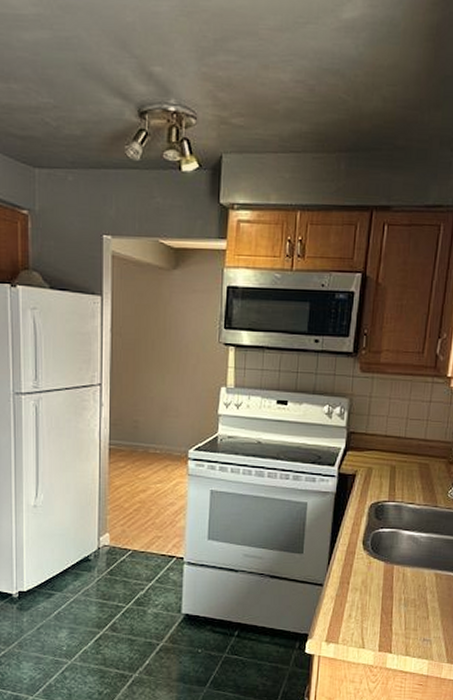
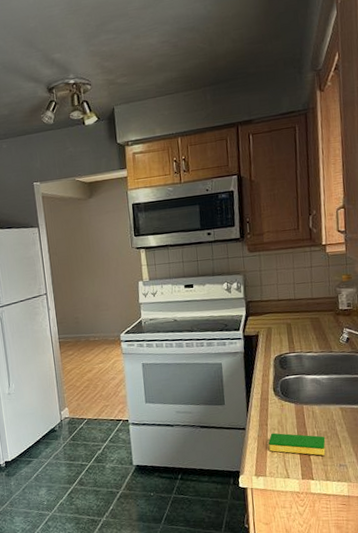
dish sponge: none [345,593,413,626] -> present [268,433,326,456]

